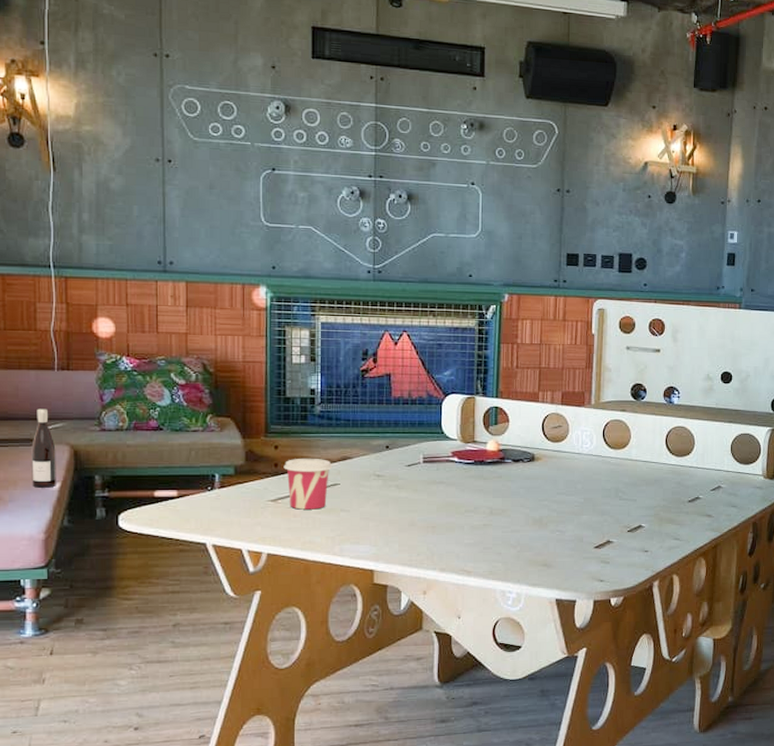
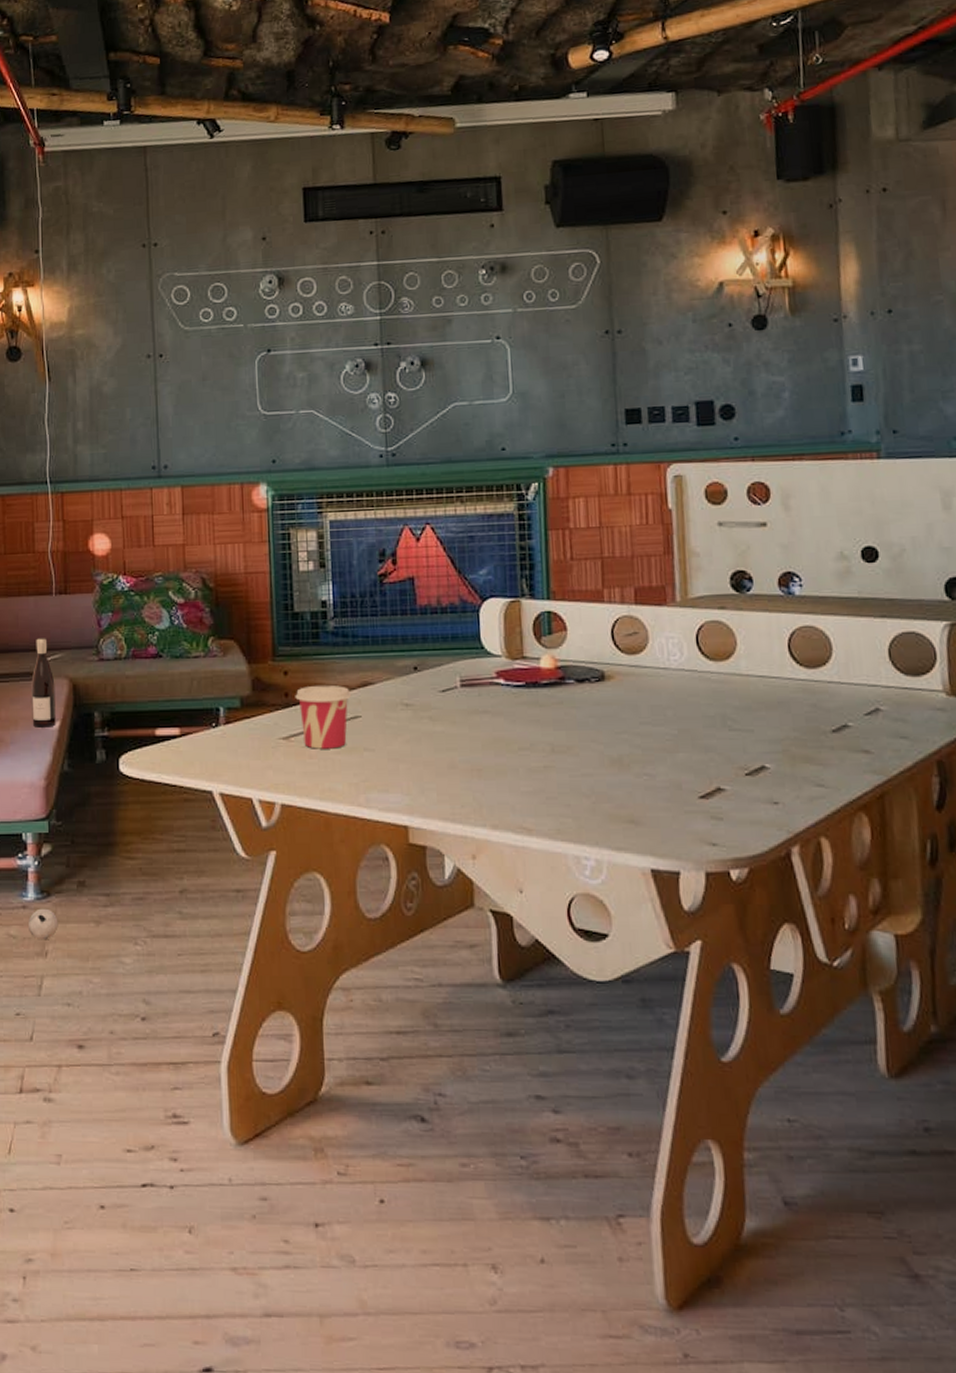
ball: none [25,643,56,670] -> present [27,908,58,940]

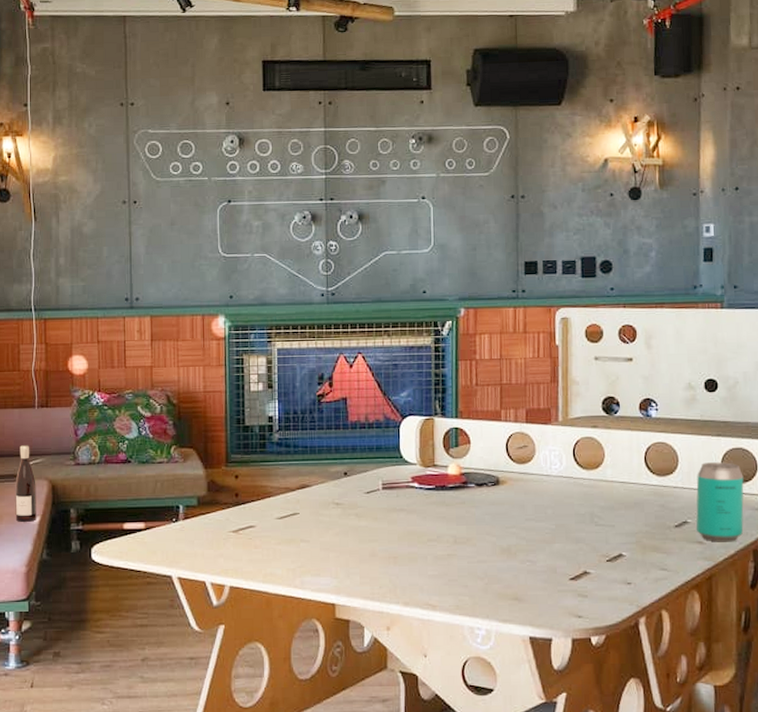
ball: present [27,908,58,940] -> none [9,675,36,702]
cup: present [295,684,352,749] -> none [244,487,292,541]
beverage can: none [857,650,923,751] -> present [696,462,744,542]

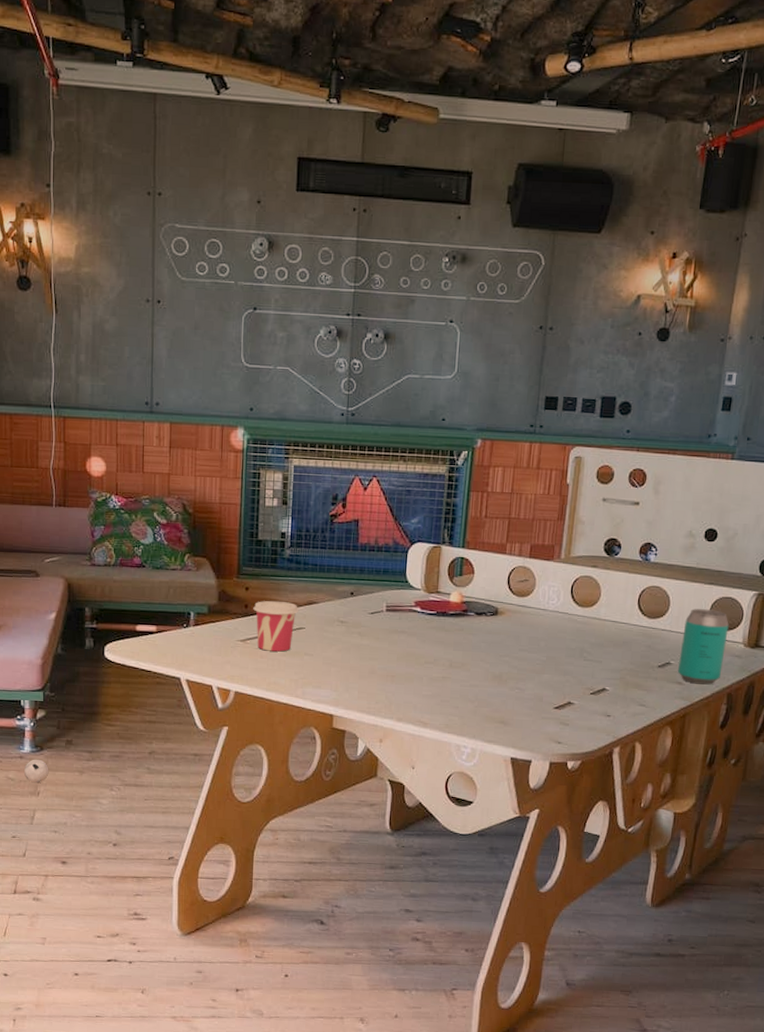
ball: none [9,675,36,702] -> present [23,759,49,783]
bottle: present [15,445,36,522] -> none [32,542,53,617]
cup: none [244,487,292,541] -> present [253,600,299,652]

